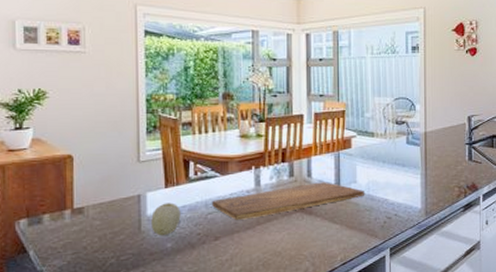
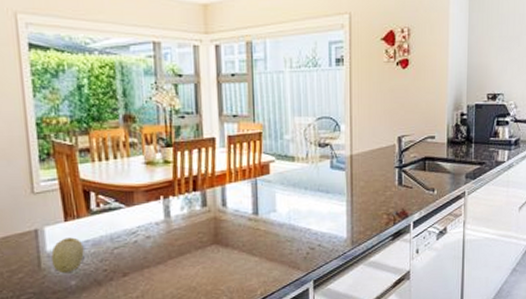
cutting board: present [212,182,365,220] -> none [118,211,286,254]

